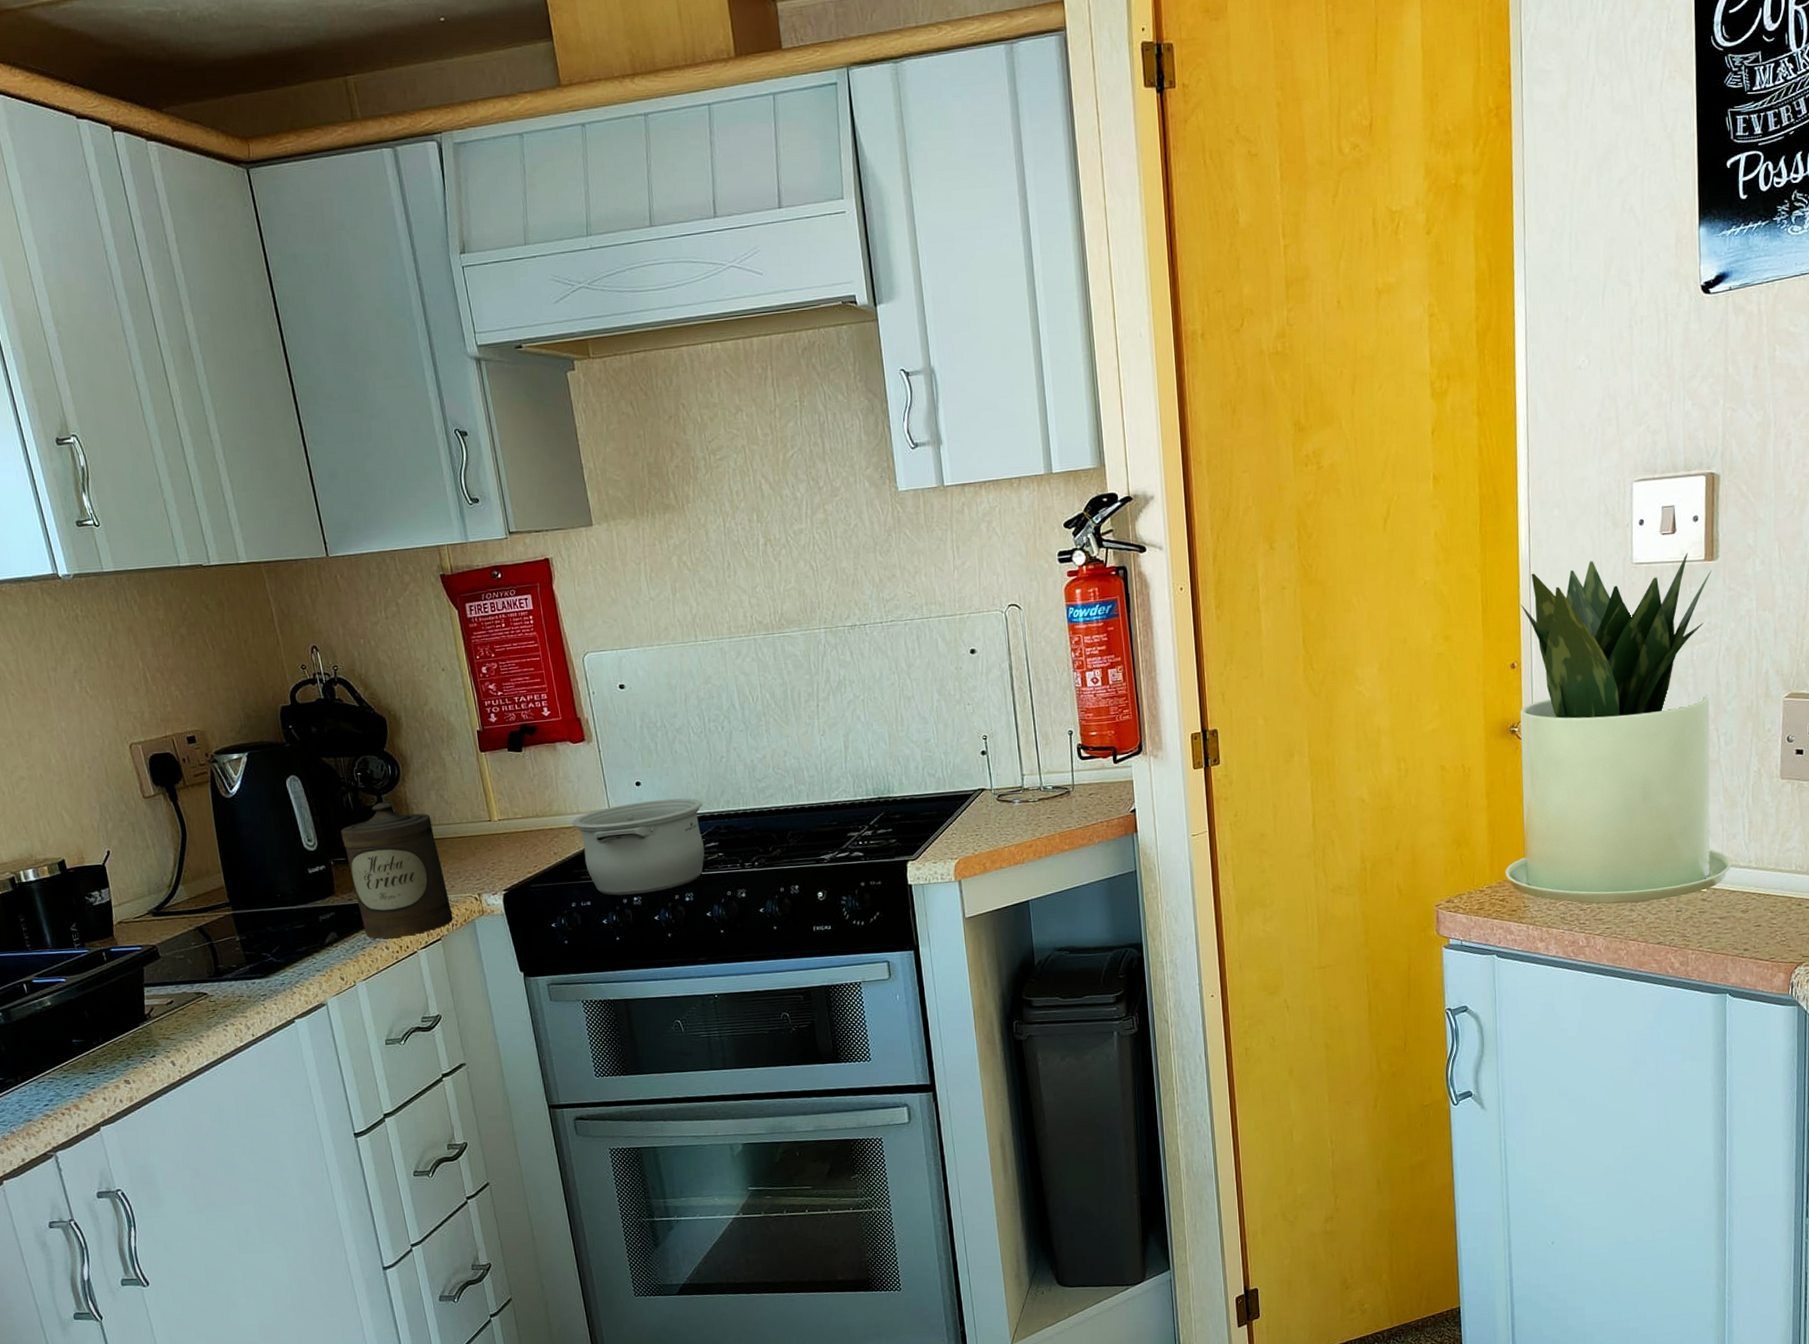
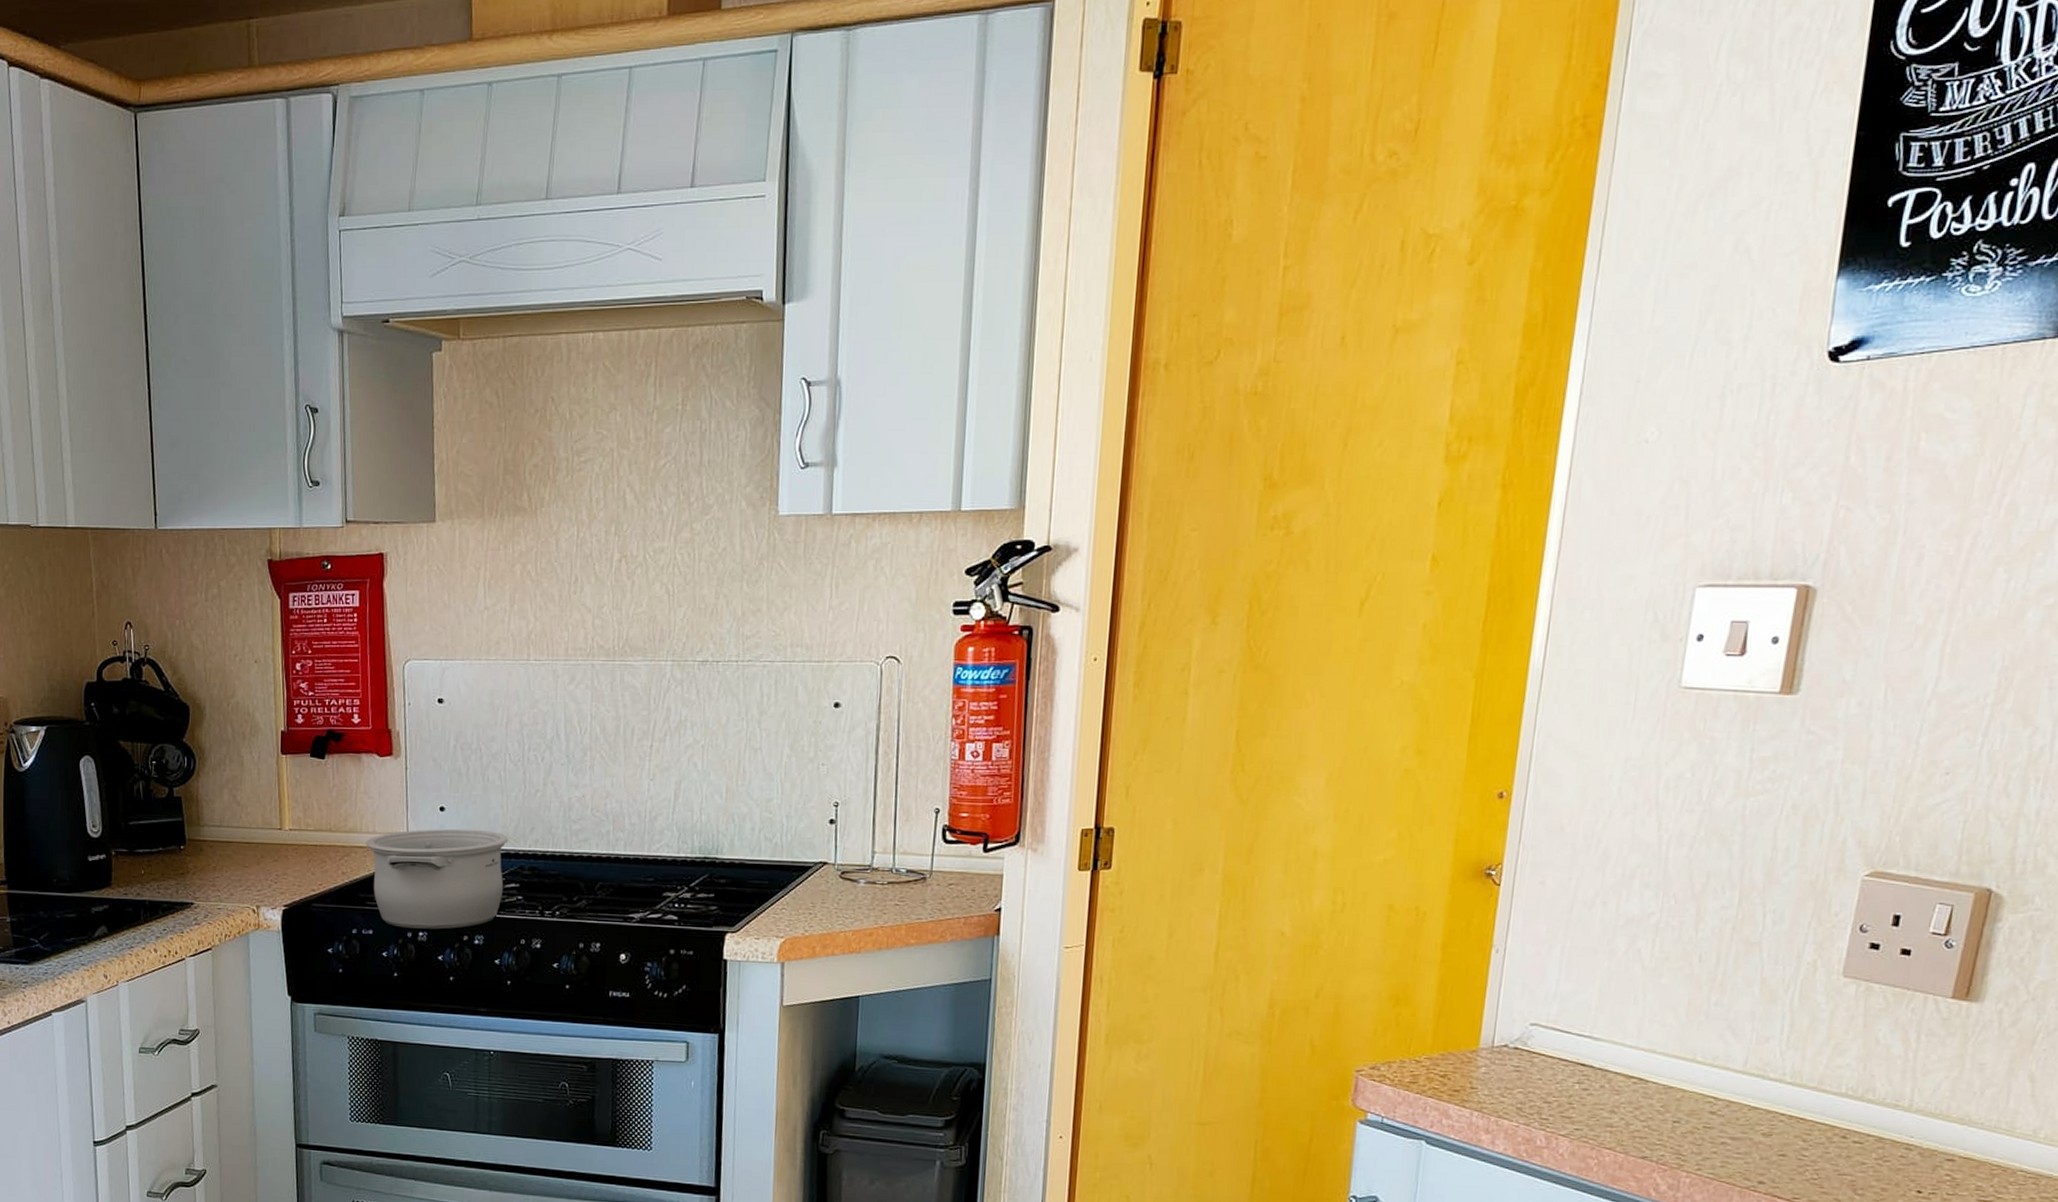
canister: present [340,802,454,939] -> none [126,795,227,941]
planter: present [1504,553,1733,904] -> none [1450,679,1787,1105]

